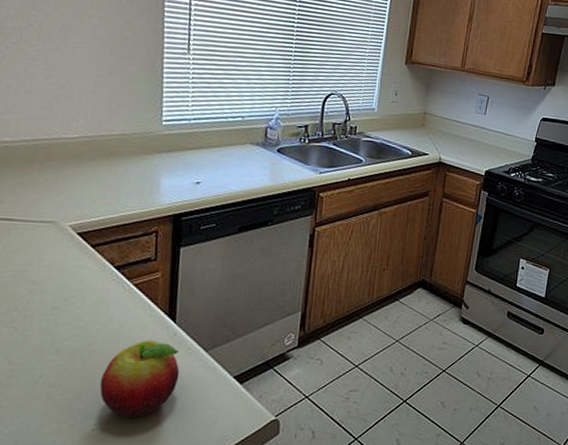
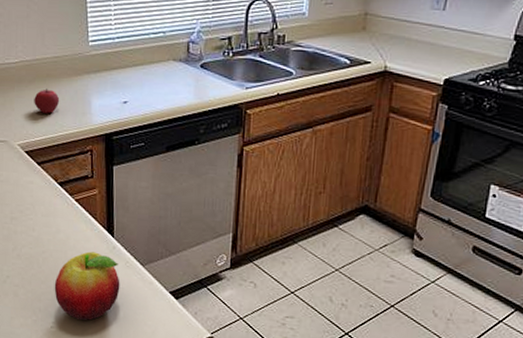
apple: none [93,166,125,193] -> present [34,89,60,113]

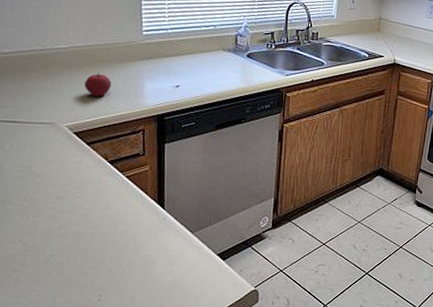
fruit: present [54,251,120,320] -> none [102,224,170,289]

